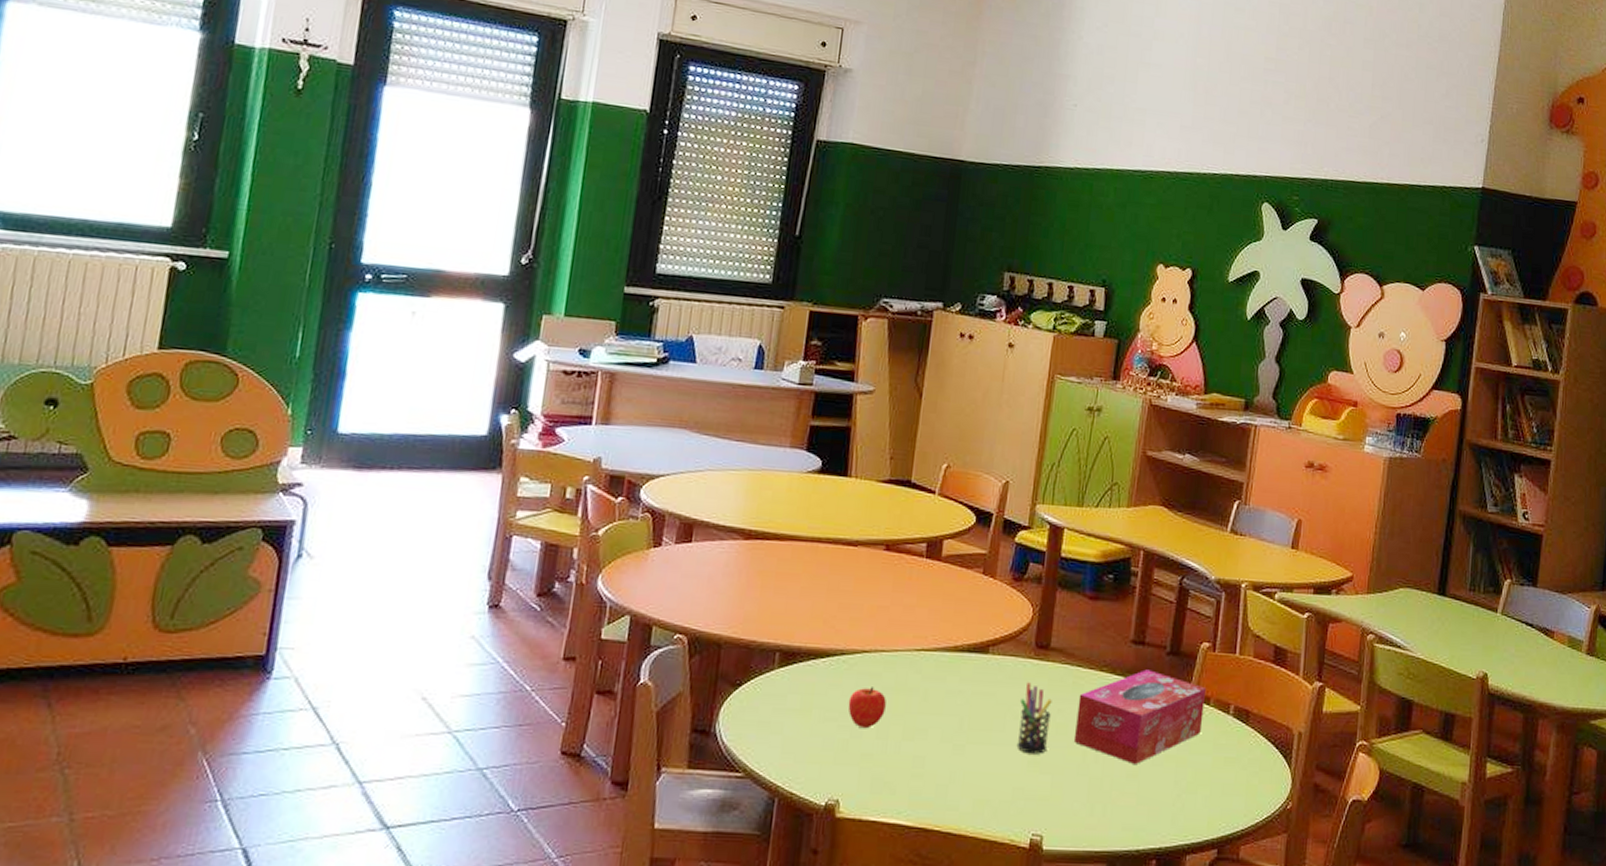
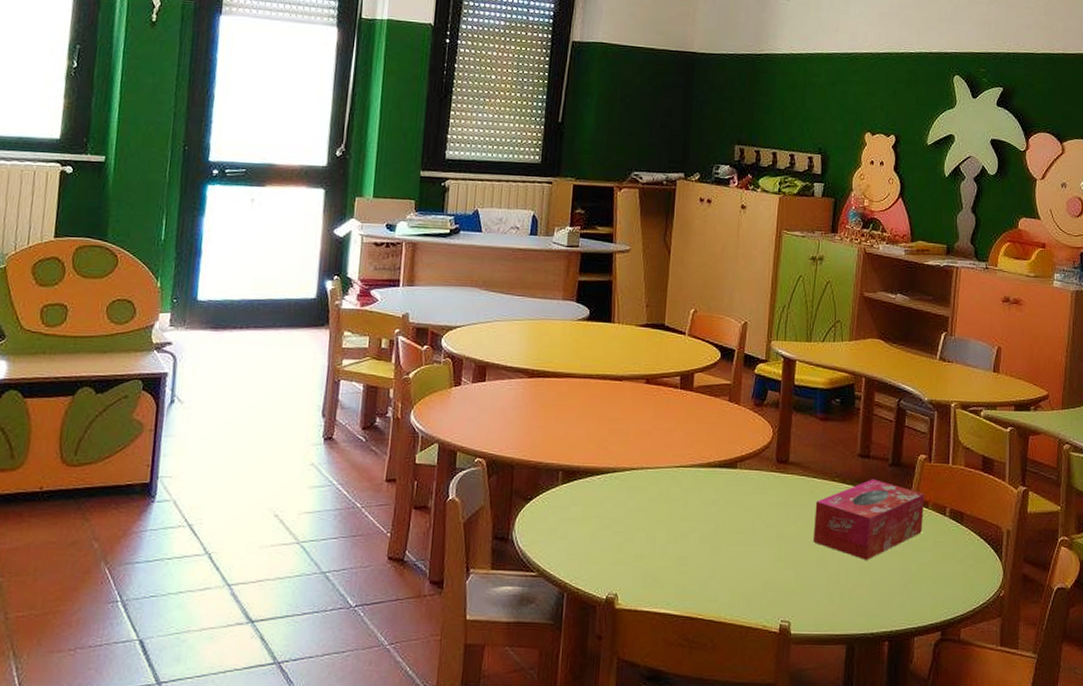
fruit: present [848,687,886,729] -> none [621,499,653,534]
pen holder: present [1016,682,1052,754] -> none [764,492,793,553]

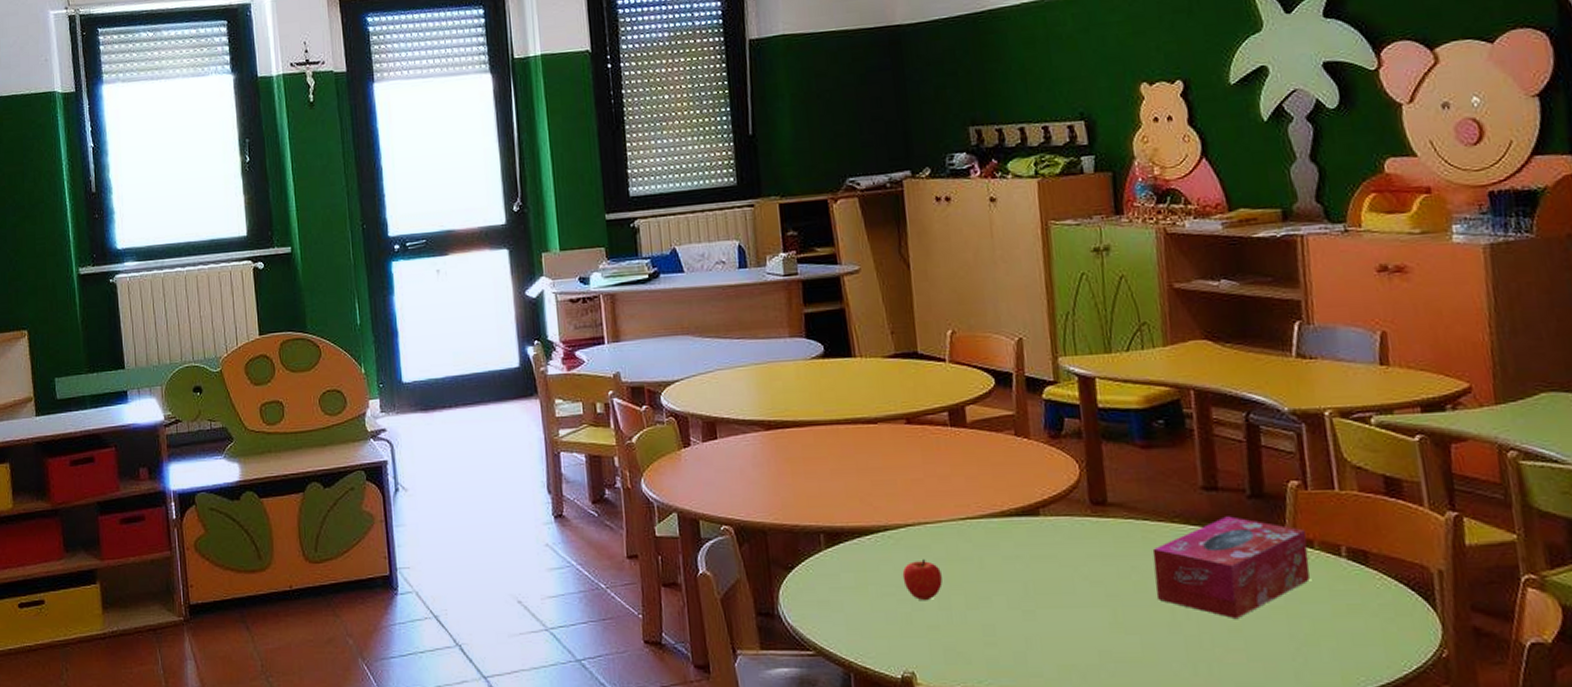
fruit: none [621,499,653,534] -> present [902,559,943,601]

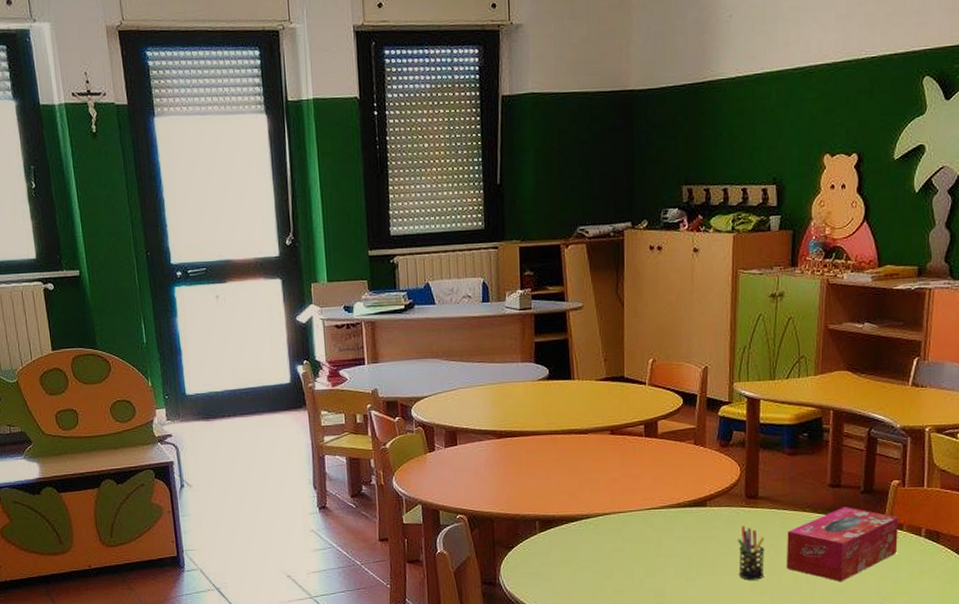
fruit: present [902,559,943,601] -> none [598,540,628,572]
pen holder: none [1086,541,1129,615] -> present [738,526,765,580]

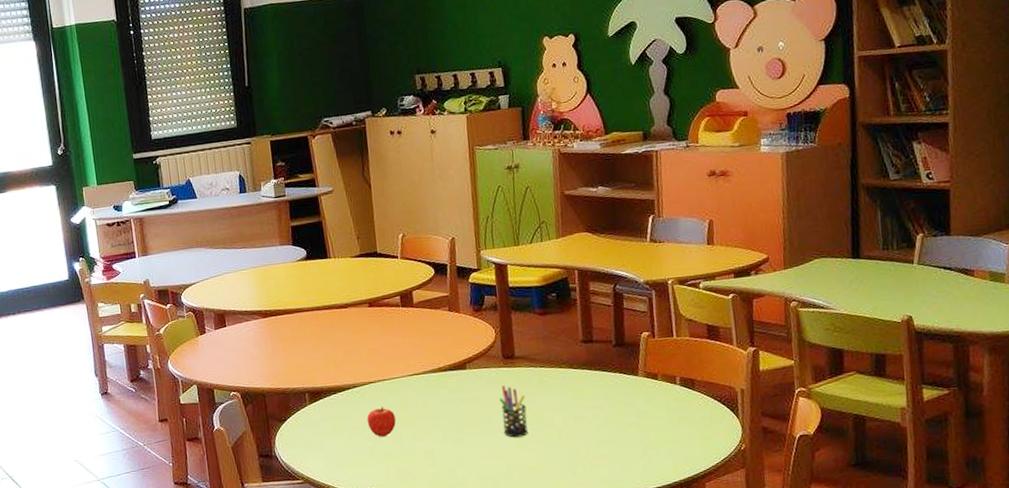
fruit: none [598,540,628,572] -> present [366,407,396,438]
tissue box: present [786,507,899,581] -> none [546,360,655,433]

